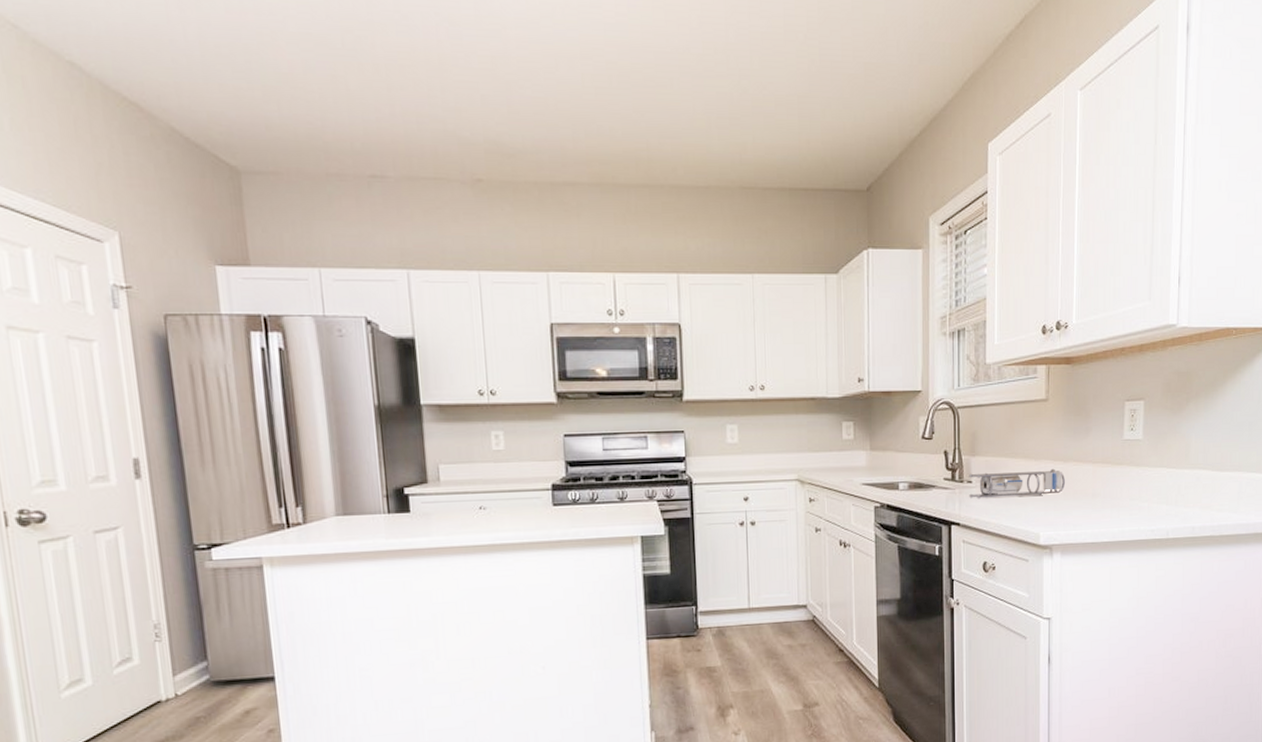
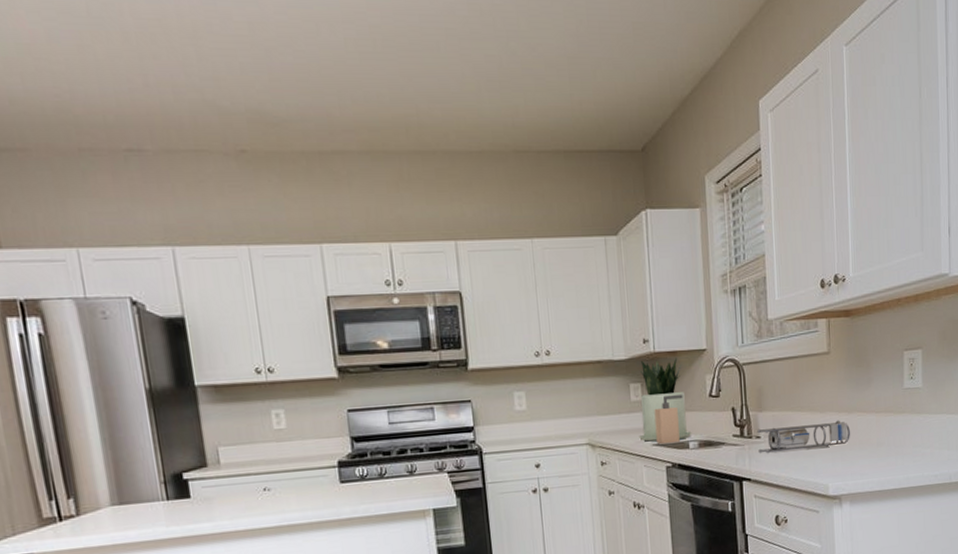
planter: none [849,398,903,481] -> present [639,358,692,442]
soap dispenser: none [865,435,895,484] -> present [654,395,683,445]

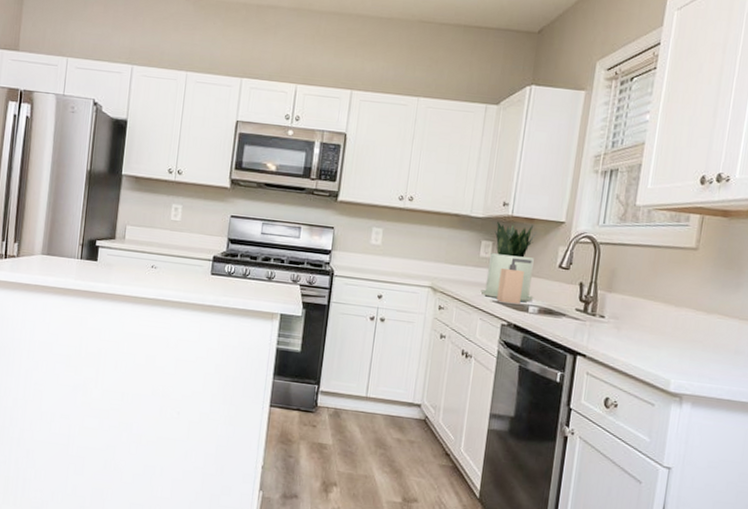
paper towel holder: present [757,420,851,454] -> none [599,308,707,344]

